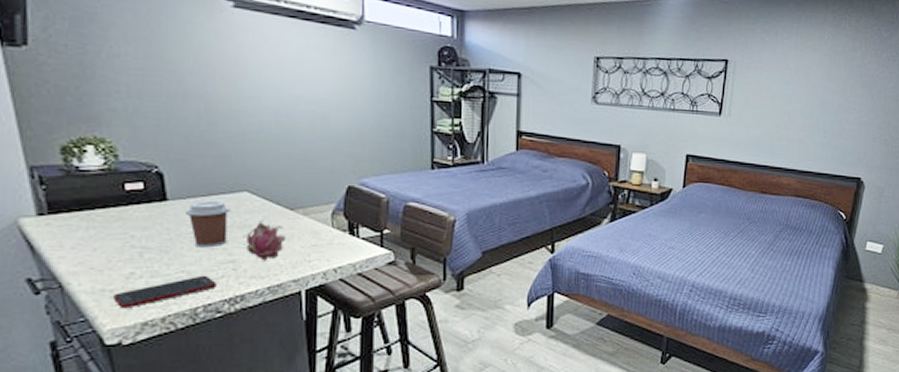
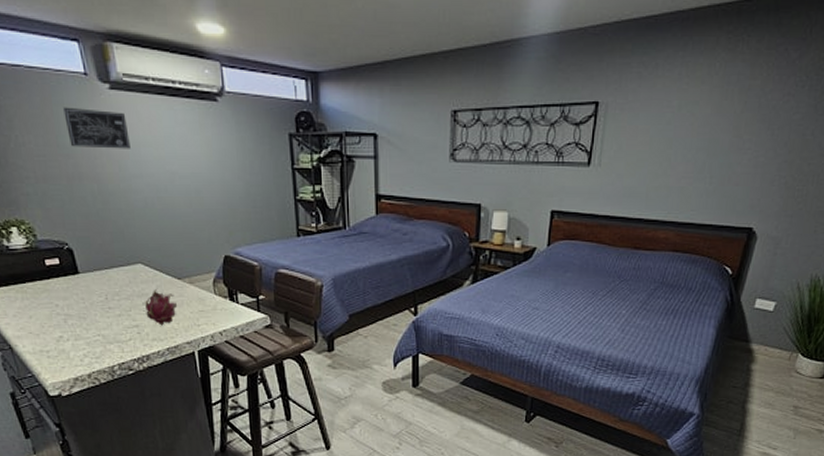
cell phone: present [114,275,217,309] -> none [50,338,127,367]
wall art: none [174,20,251,70] -> present [63,107,130,149]
coffee cup: present [186,200,230,248] -> none [94,272,130,315]

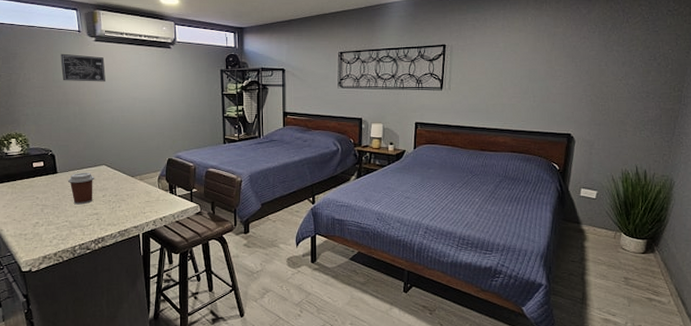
coffee cup: none [94,272,130,315] -> present [68,172,94,205]
fruit: present [145,288,177,326] -> none [105,184,129,213]

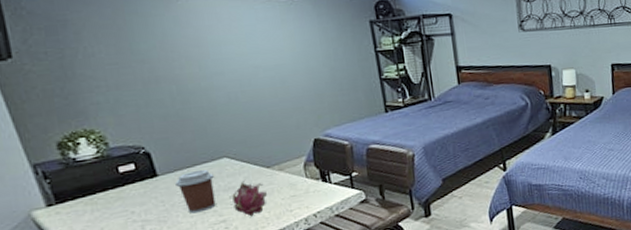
wall art: present [61,53,105,82] -> none [137,15,211,53]
fruit: none [105,184,129,213] -> present [232,179,267,217]

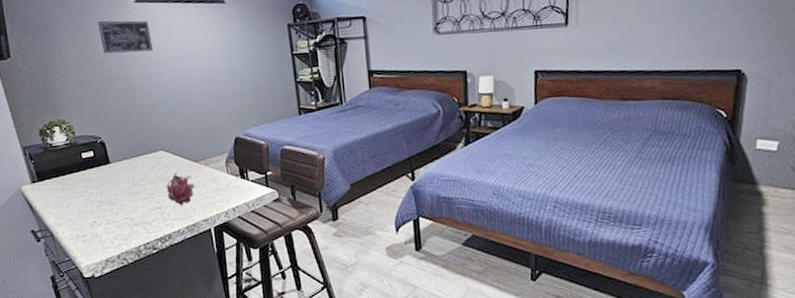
wall art: none [137,15,211,53] -> present [98,20,153,54]
coffee cup: present [175,169,216,214] -> none [123,159,154,199]

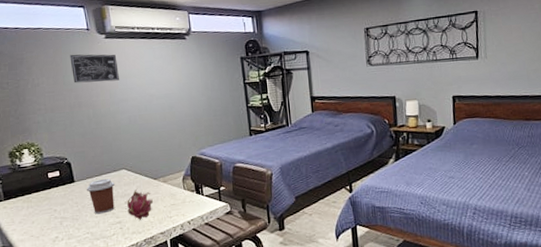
coffee cup: none [123,159,154,199] -> present [87,178,115,214]

